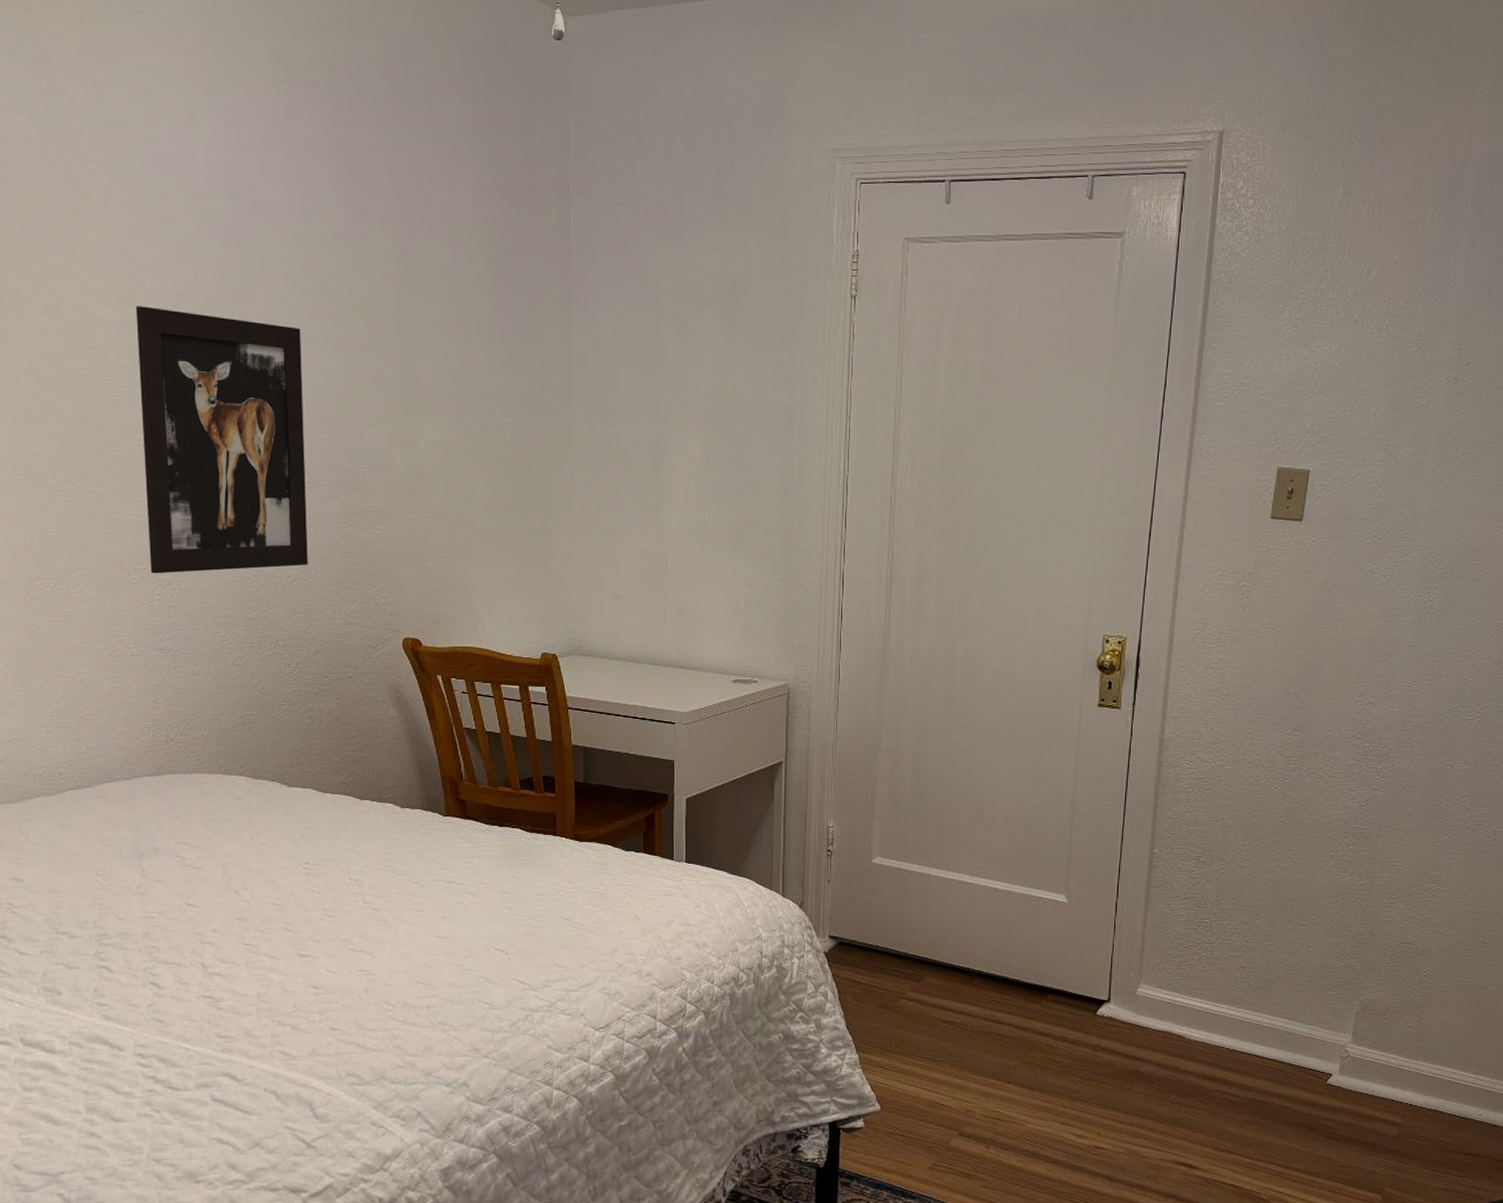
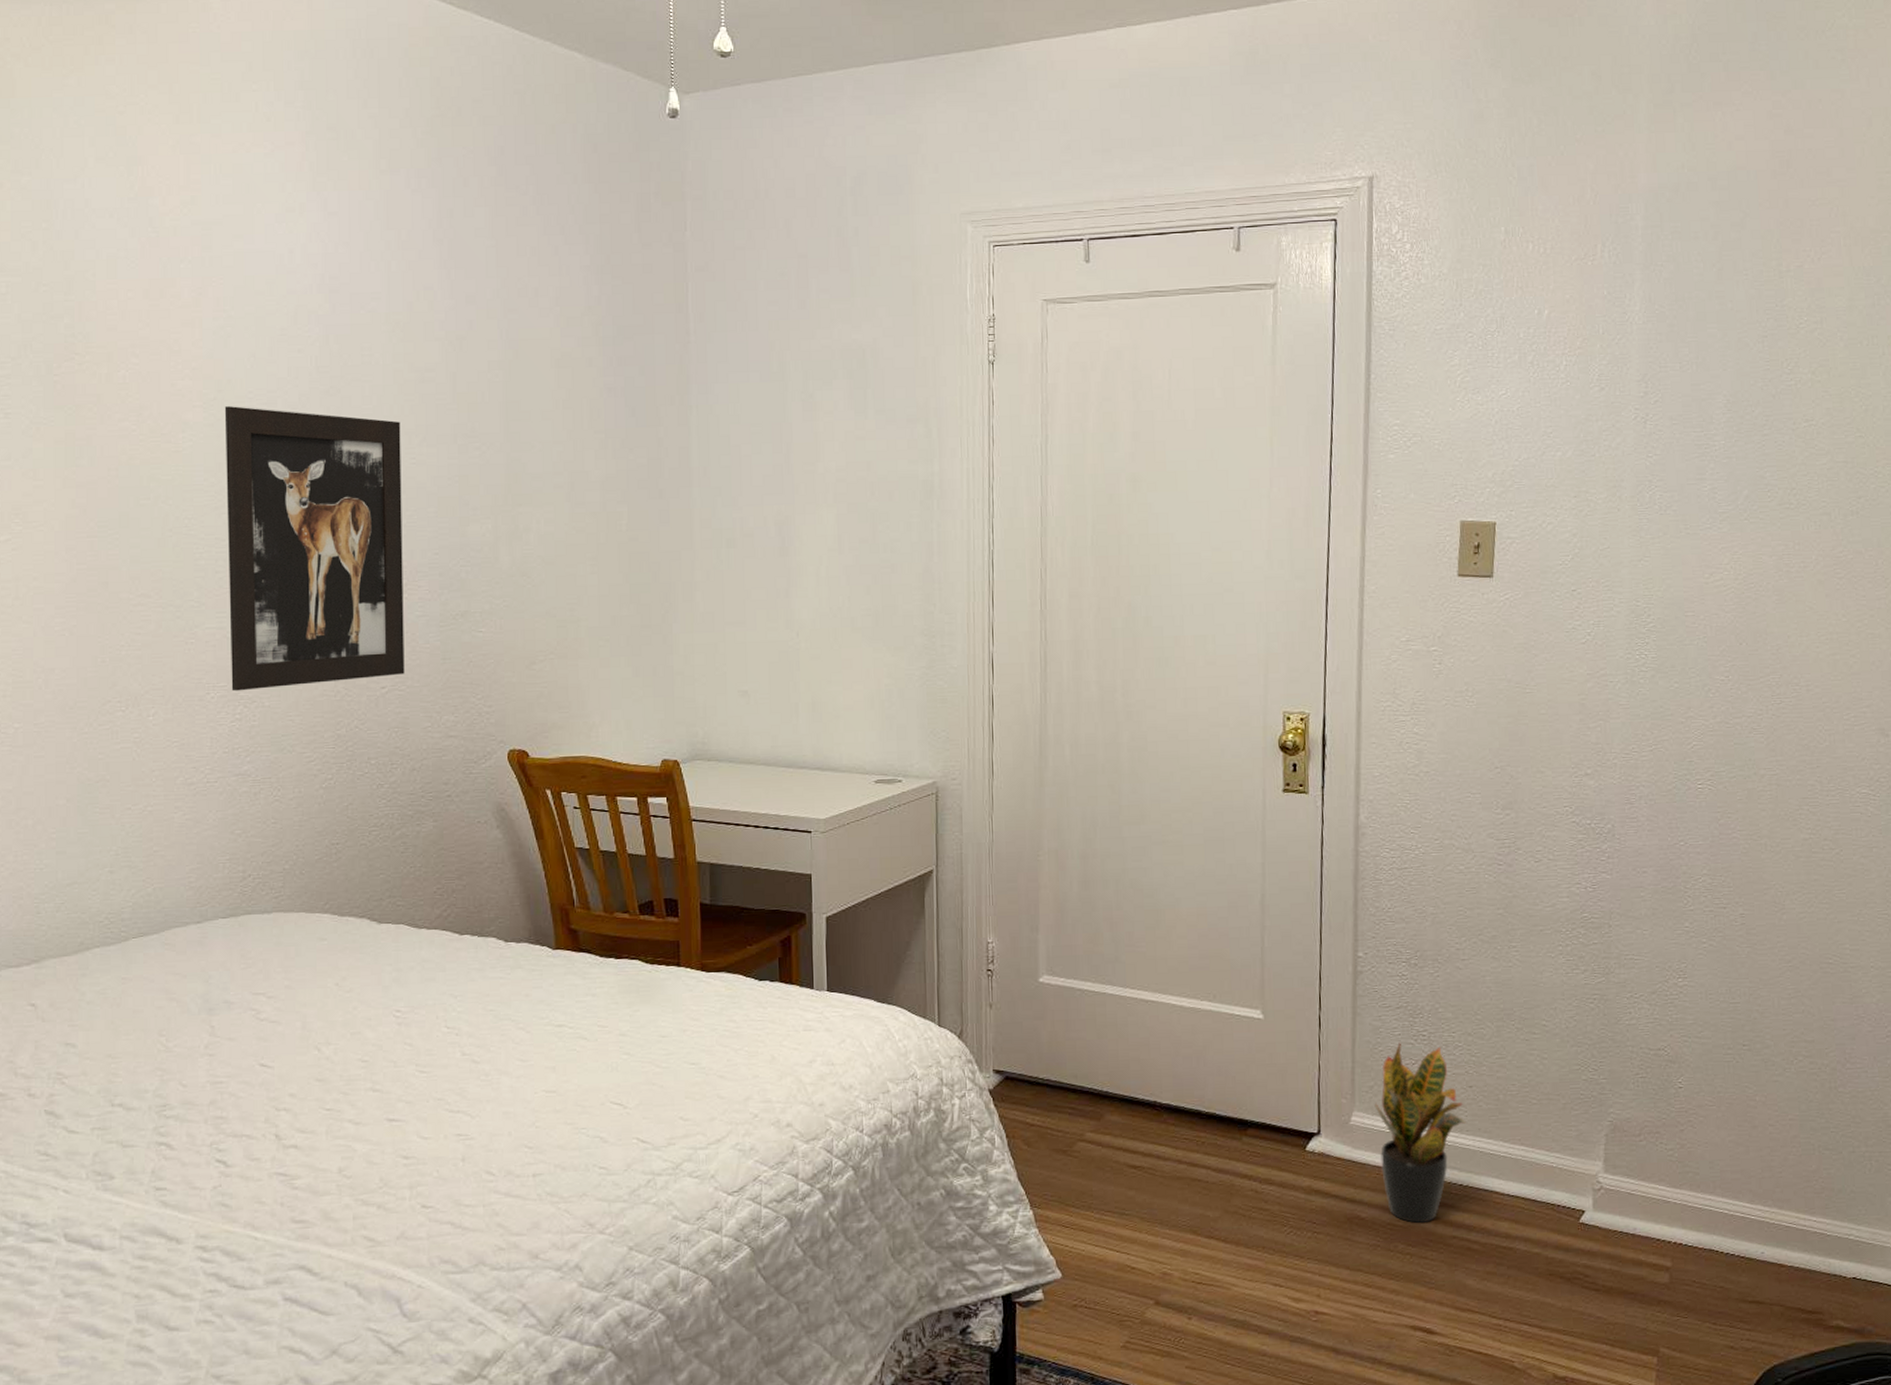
potted plant: none [1158,927,1237,1078] -> present [1374,1041,1467,1223]

